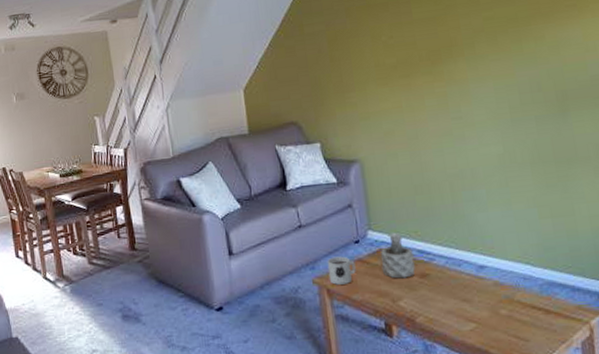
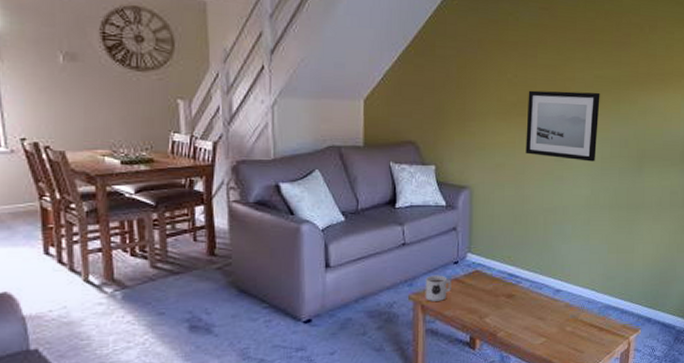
succulent plant: present [380,232,415,279] -> none [475,256,504,298]
wall art: none [408,35,502,117] -> present [525,90,600,162]

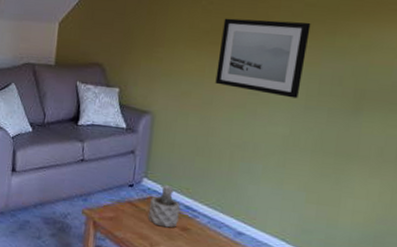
mug: present [425,275,452,301] -> none [97,194,125,221]
succulent plant: none [475,256,504,298] -> present [147,184,180,228]

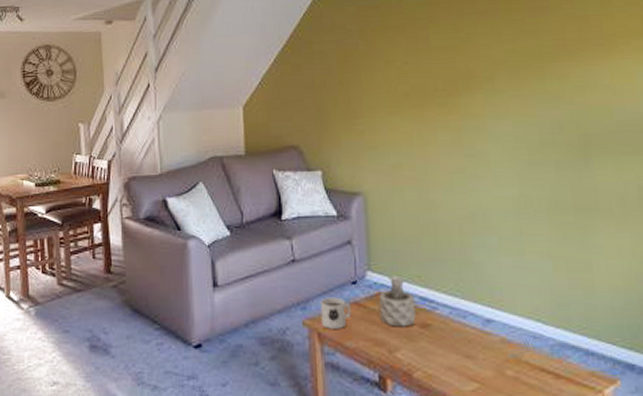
mug: none [97,194,125,221] -> present [320,297,351,329]
wall art: present [215,18,311,99] -> none [422,69,520,155]

